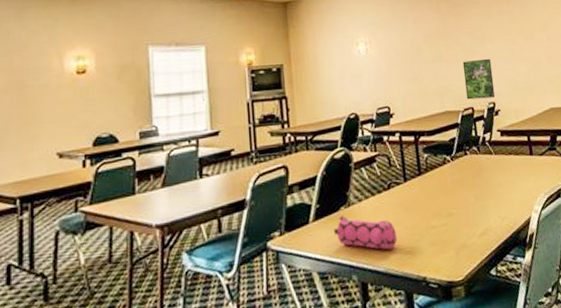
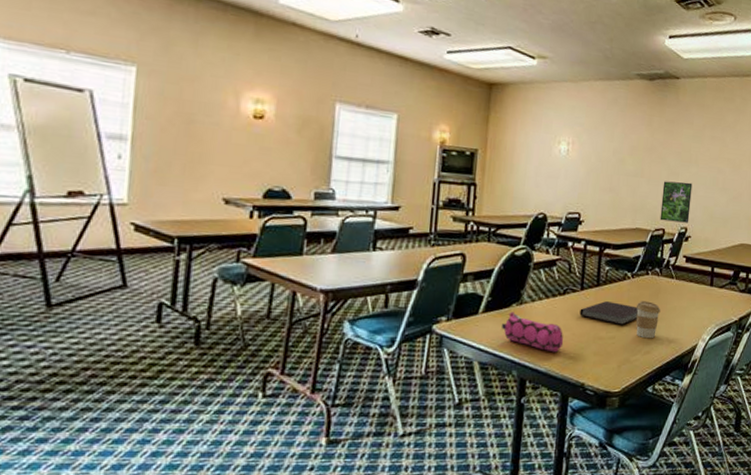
notebook: none [407,188,465,211] -> present [579,301,638,325]
coffee cup: none [461,181,487,220] -> present [636,301,661,339]

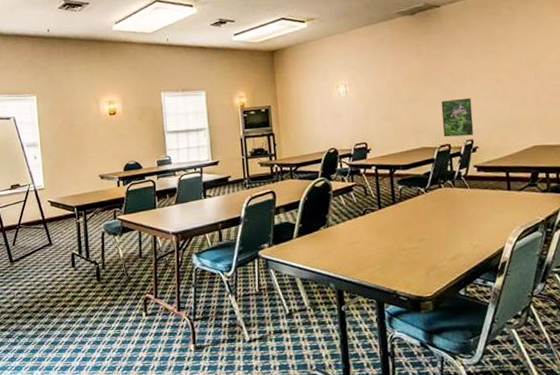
pencil case: present [501,311,564,353] -> none [313,234,371,266]
notebook: present [579,301,638,325] -> none [381,216,437,236]
coffee cup: present [636,301,661,339] -> none [434,212,460,246]

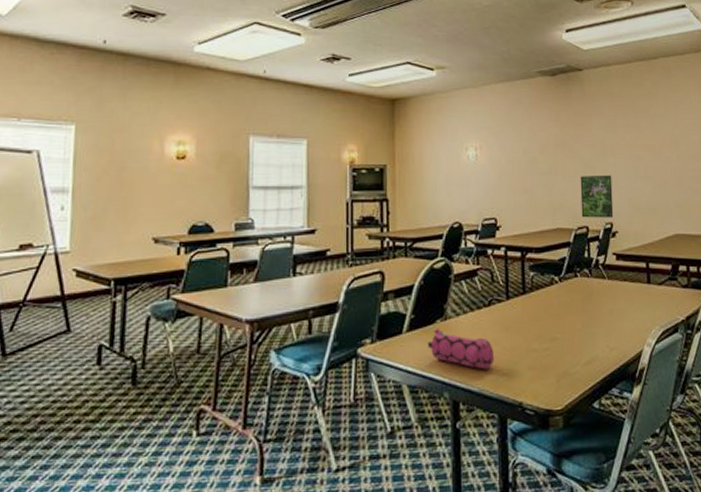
pencil case: none [313,234,371,266] -> present [427,328,495,370]

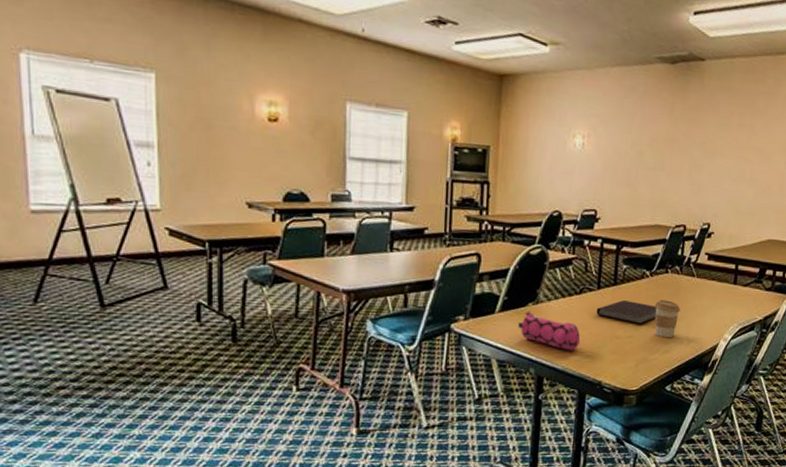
notebook: none [508,310,571,334] -> present [596,300,657,324]
coffee cup: none [568,306,596,348] -> present [654,300,681,338]
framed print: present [580,175,614,218] -> none [680,174,717,219]

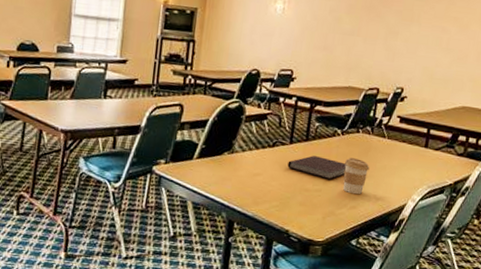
pencil case: present [517,310,581,351] -> none [213,159,271,200]

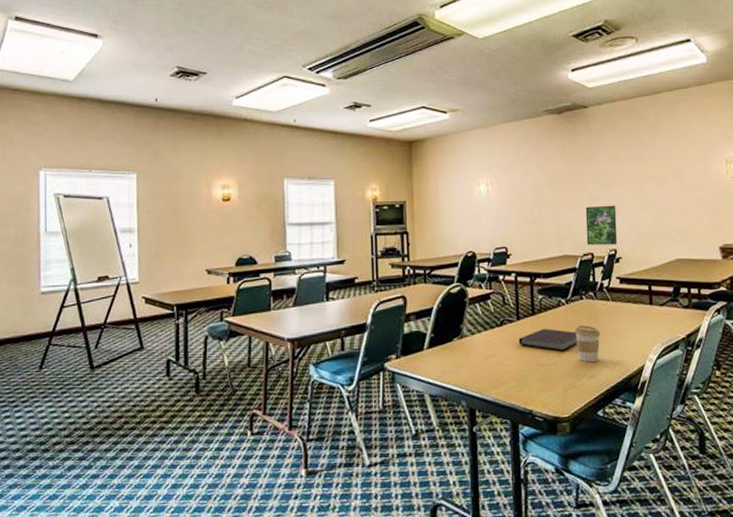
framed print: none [374,40,413,84] -> present [585,205,618,245]

